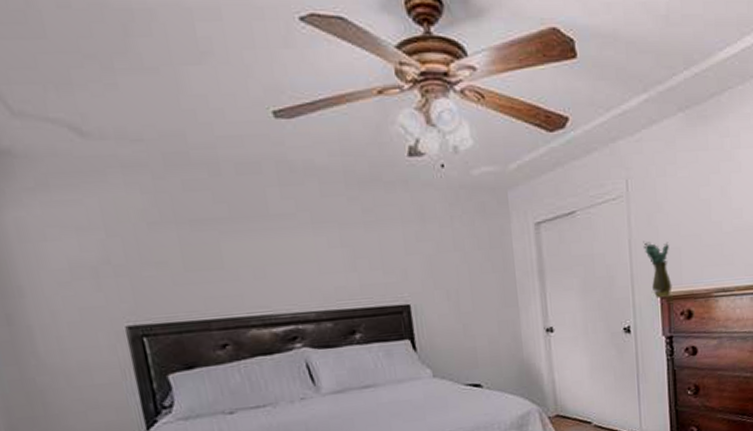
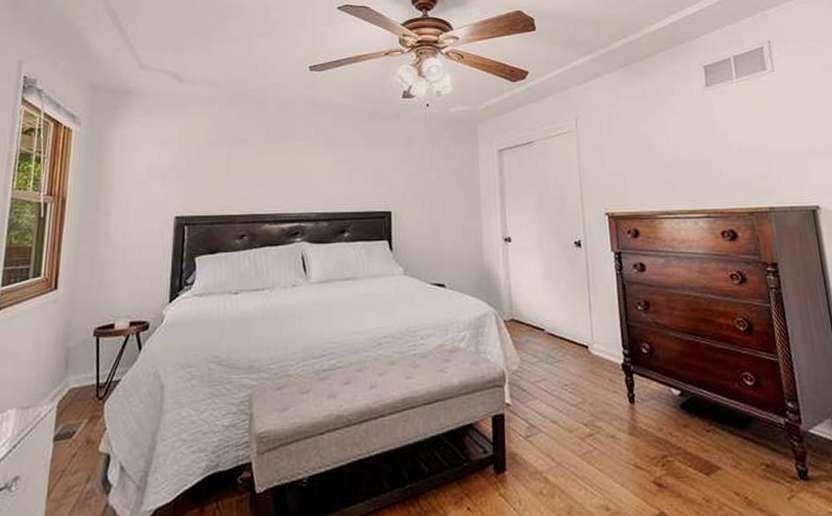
vase: present [643,241,672,299] -> none [591,167,619,217]

